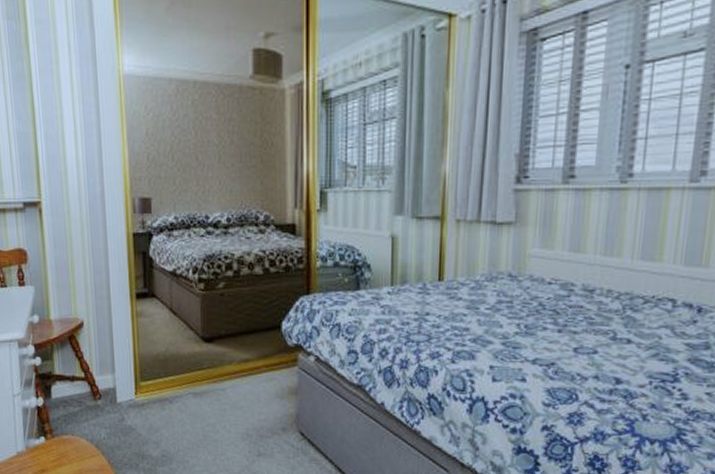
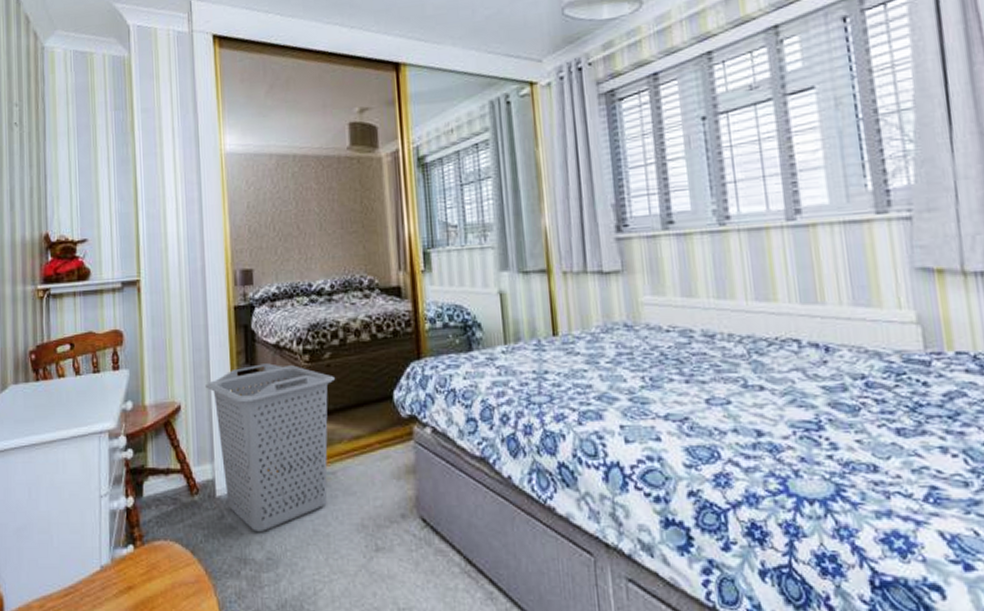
laundry basket: none [106,289,229,435] -> present [205,363,336,533]

